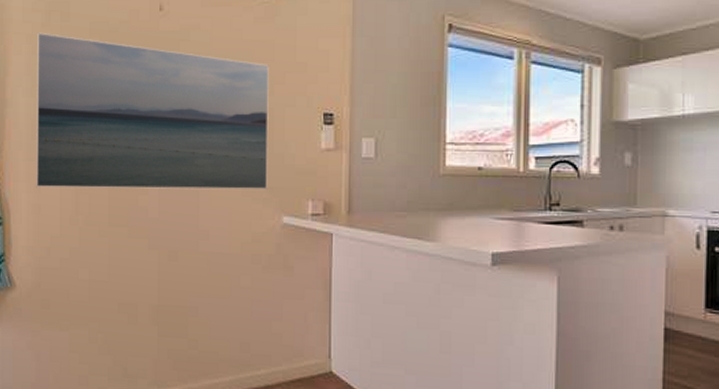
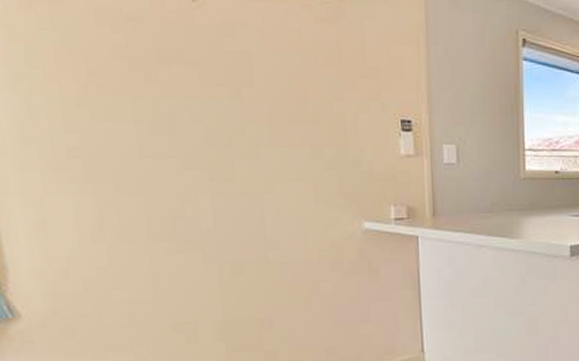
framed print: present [36,32,269,190] -> none [13,14,345,202]

